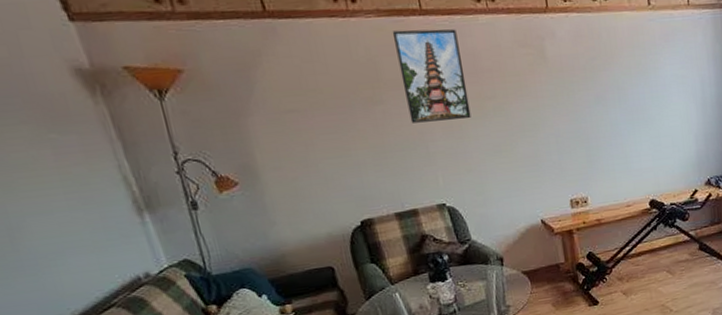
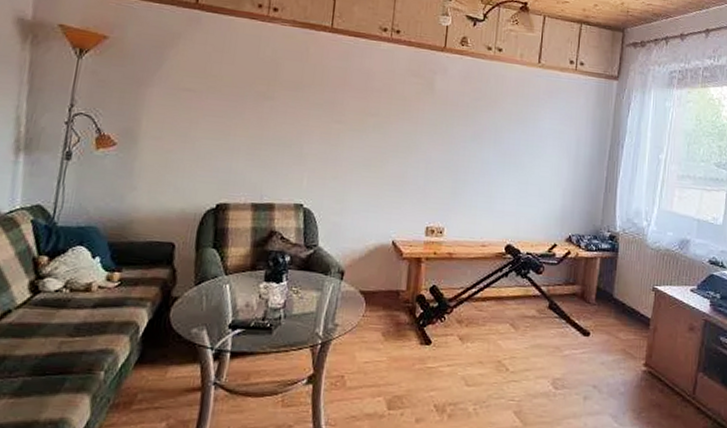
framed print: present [392,29,471,123] -> none [293,40,358,129]

